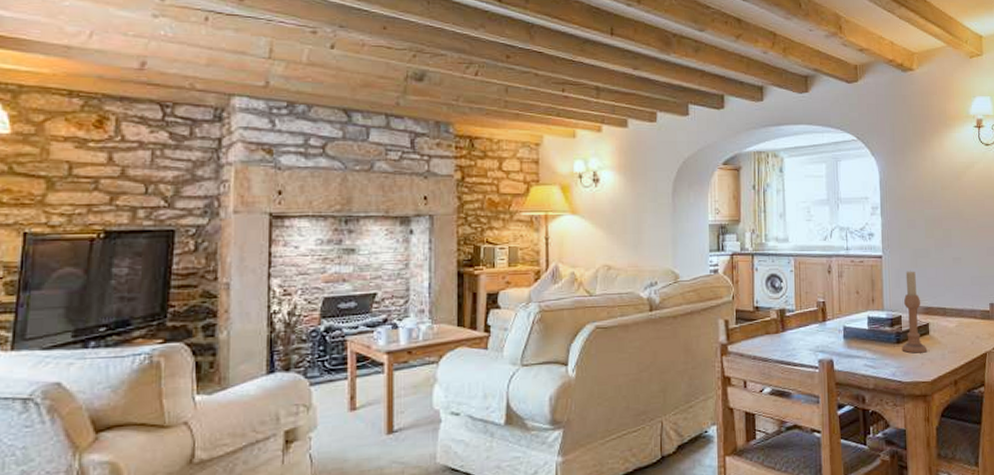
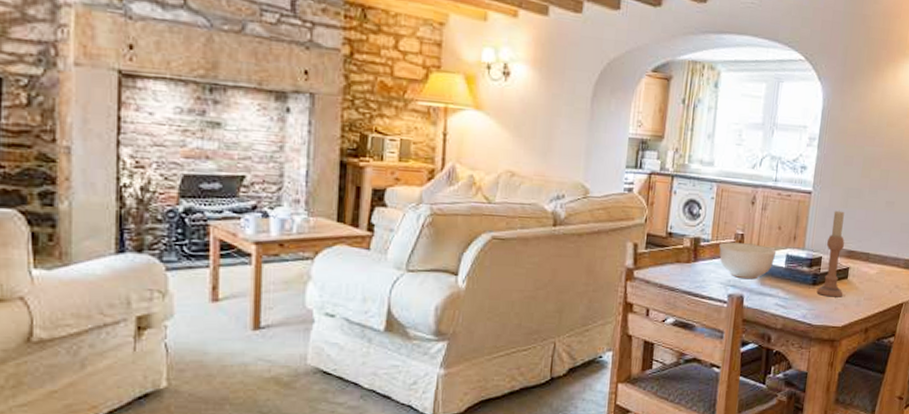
bowl: none [804,309,858,344] -> present [719,242,777,280]

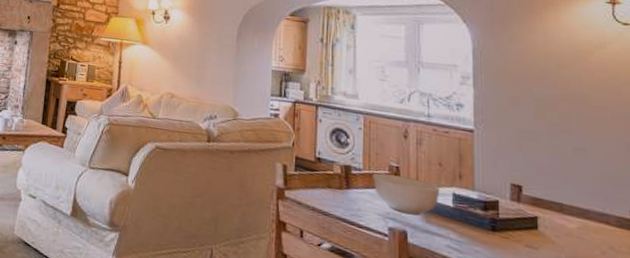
candlestick: present [816,210,844,297] -> none [498,152,535,250]

